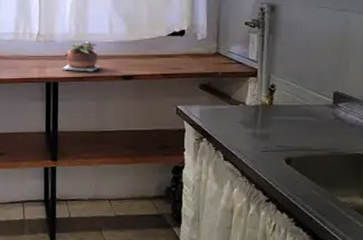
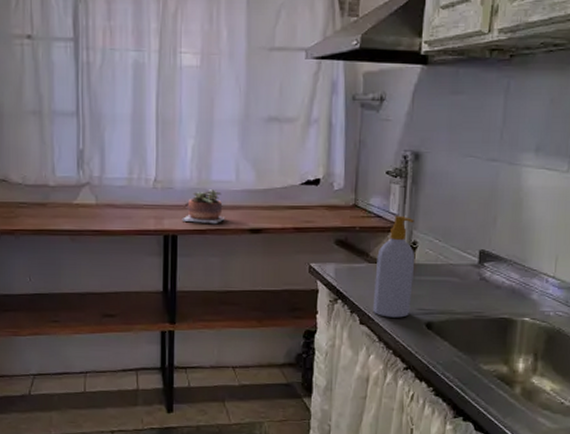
soap bottle: none [235,61,274,154] -> present [372,215,415,318]

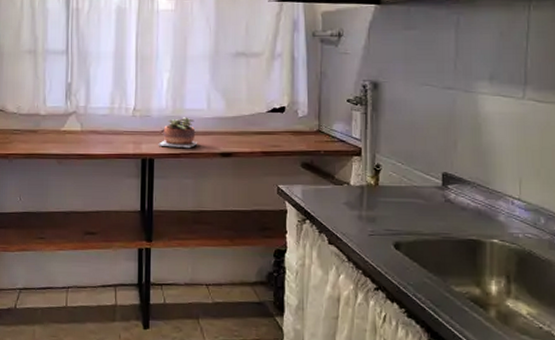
soap bottle: present [372,215,415,318] -> none [340,140,380,238]

